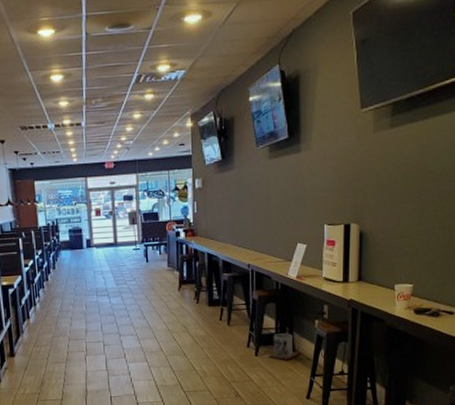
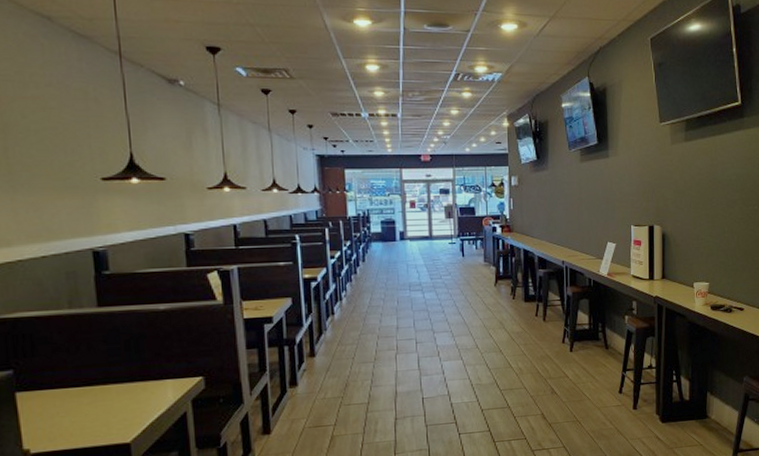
trash can: present [268,333,300,360] -> none [582,329,612,355]

